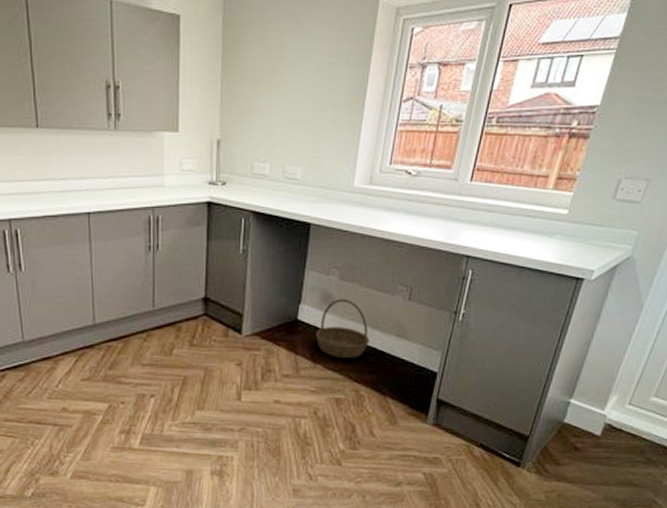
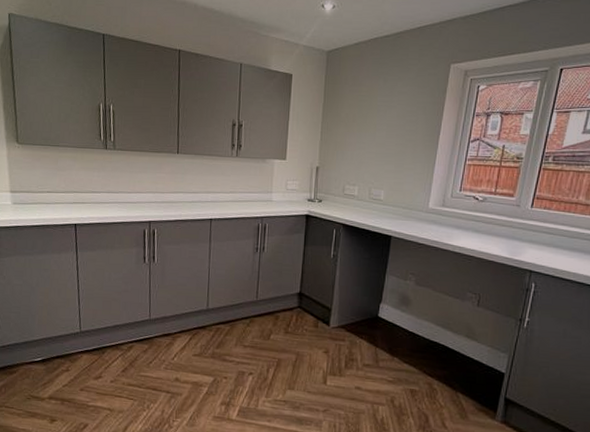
basket: present [315,298,370,359] -> none [393,301,442,355]

